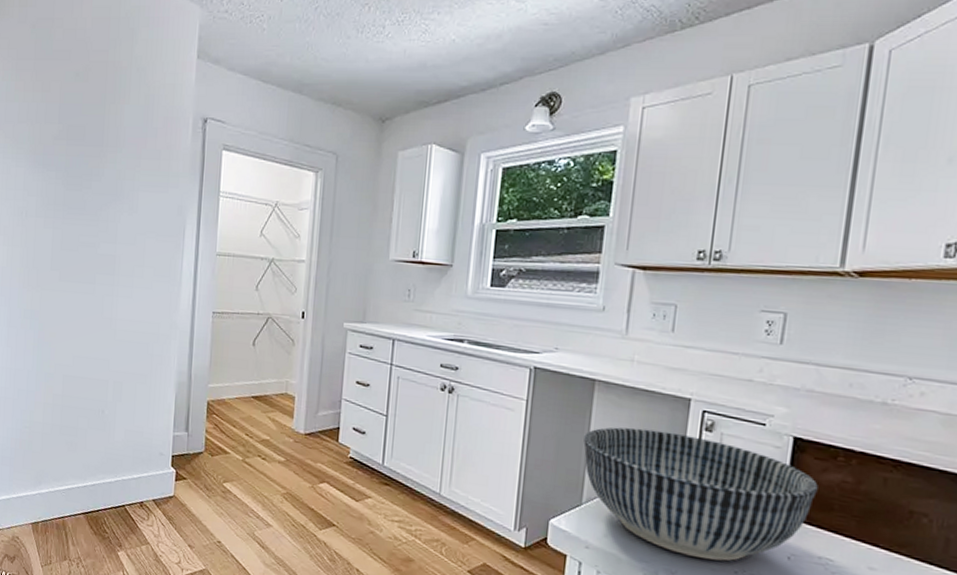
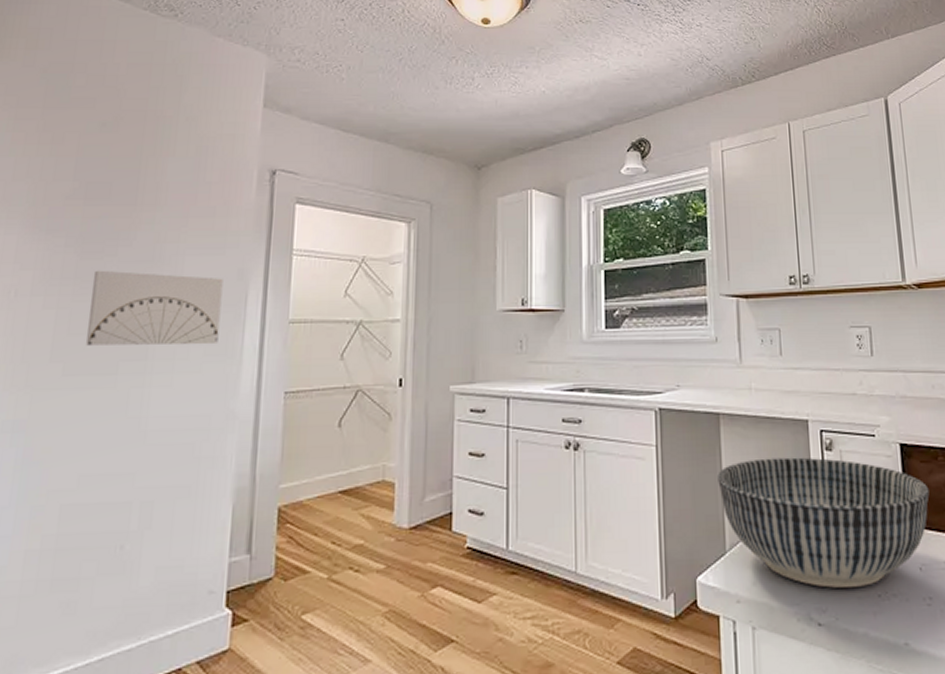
wall art: none [73,199,167,268] -> present [85,270,224,346]

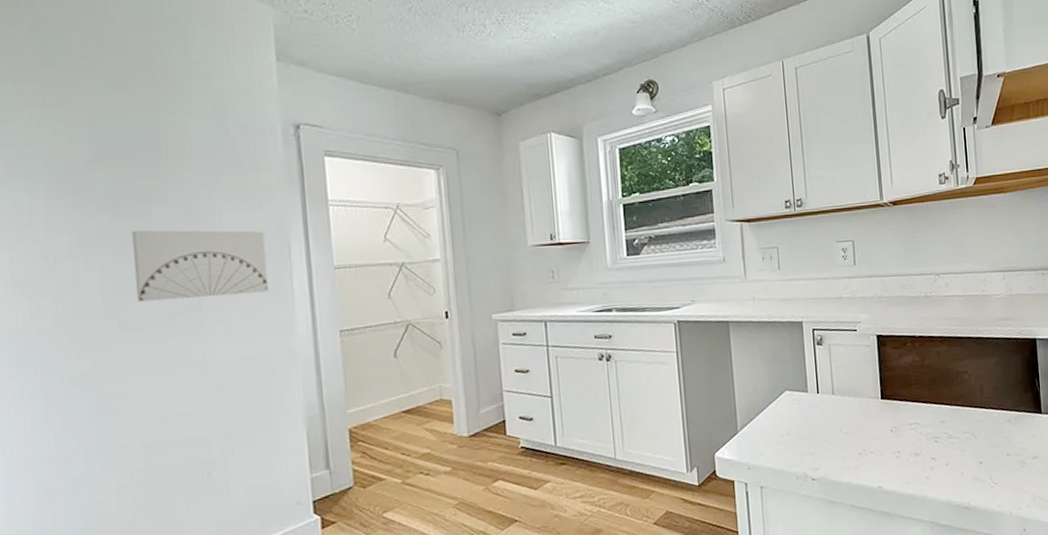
bowl: present [717,457,930,589] -> none [729,351,900,452]

